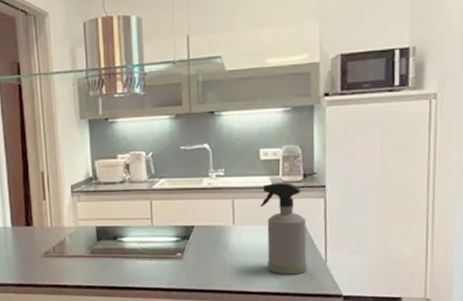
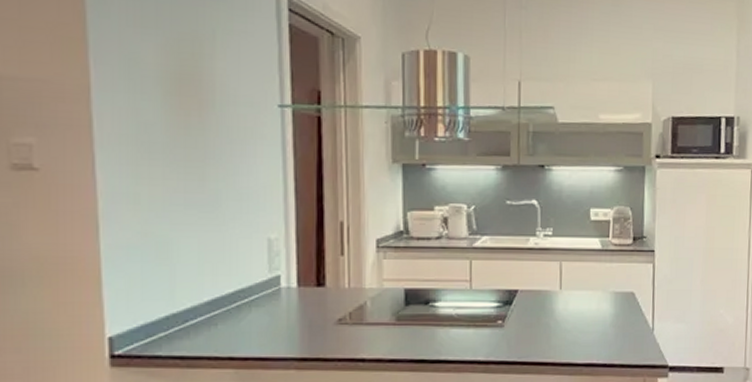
spray bottle: present [259,182,307,275] -> none [588,244,635,345]

